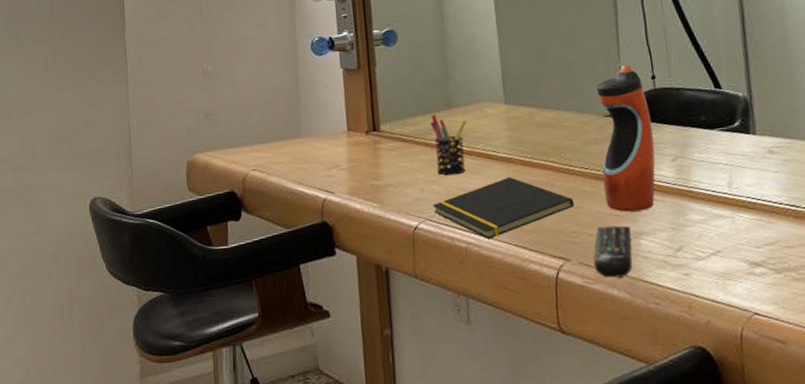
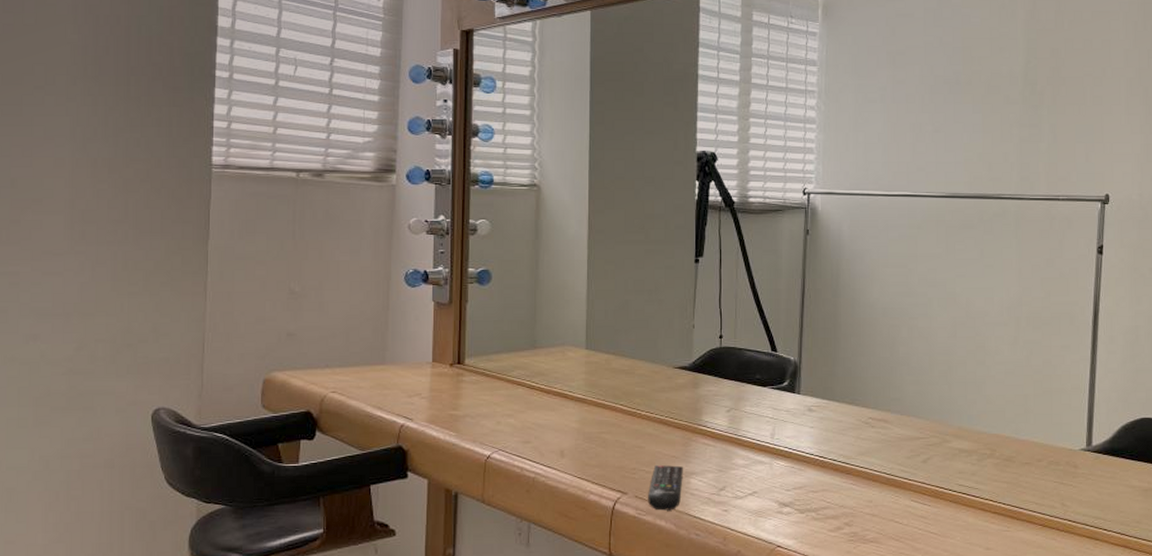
pen holder: present [430,114,467,175] -> none [514,353,548,411]
notepad: present [432,177,574,239] -> none [506,416,637,471]
water bottle: present [596,64,656,212] -> none [665,322,714,454]

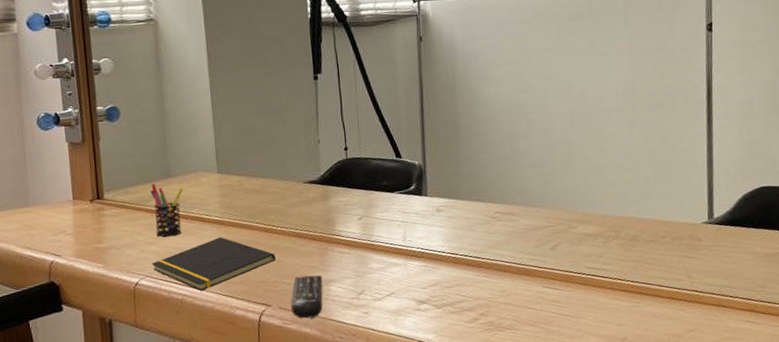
notepad: none [506,416,637,471] -> present [151,237,276,291]
pen holder: none [514,353,548,411] -> present [150,183,183,237]

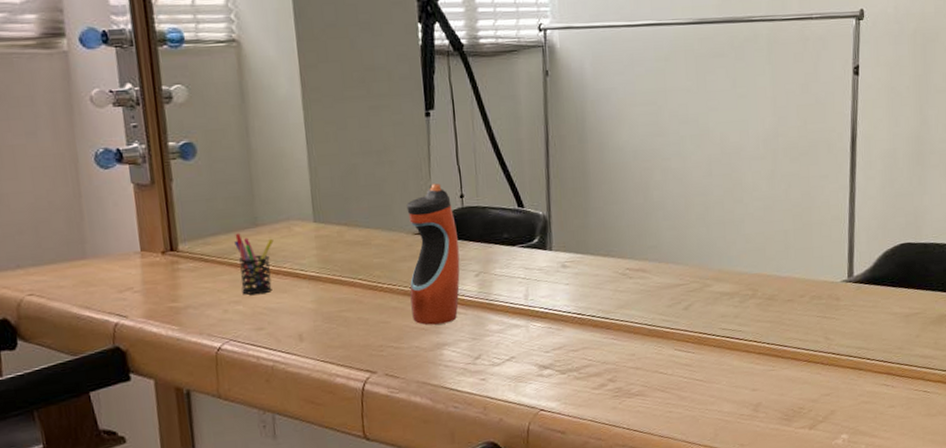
notepad: present [151,237,276,291] -> none [236,295,381,357]
remote control: present [291,275,323,319] -> none [399,337,435,387]
water bottle: none [297,137,345,264] -> present [406,183,460,325]

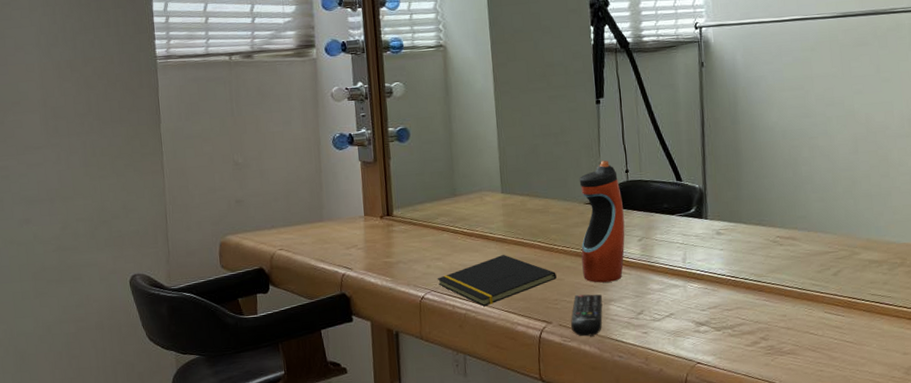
pen holder: present [234,233,274,295] -> none [437,201,468,253]
notepad: none [236,295,381,357] -> present [437,255,557,307]
remote control: none [399,337,435,387] -> present [571,294,603,337]

